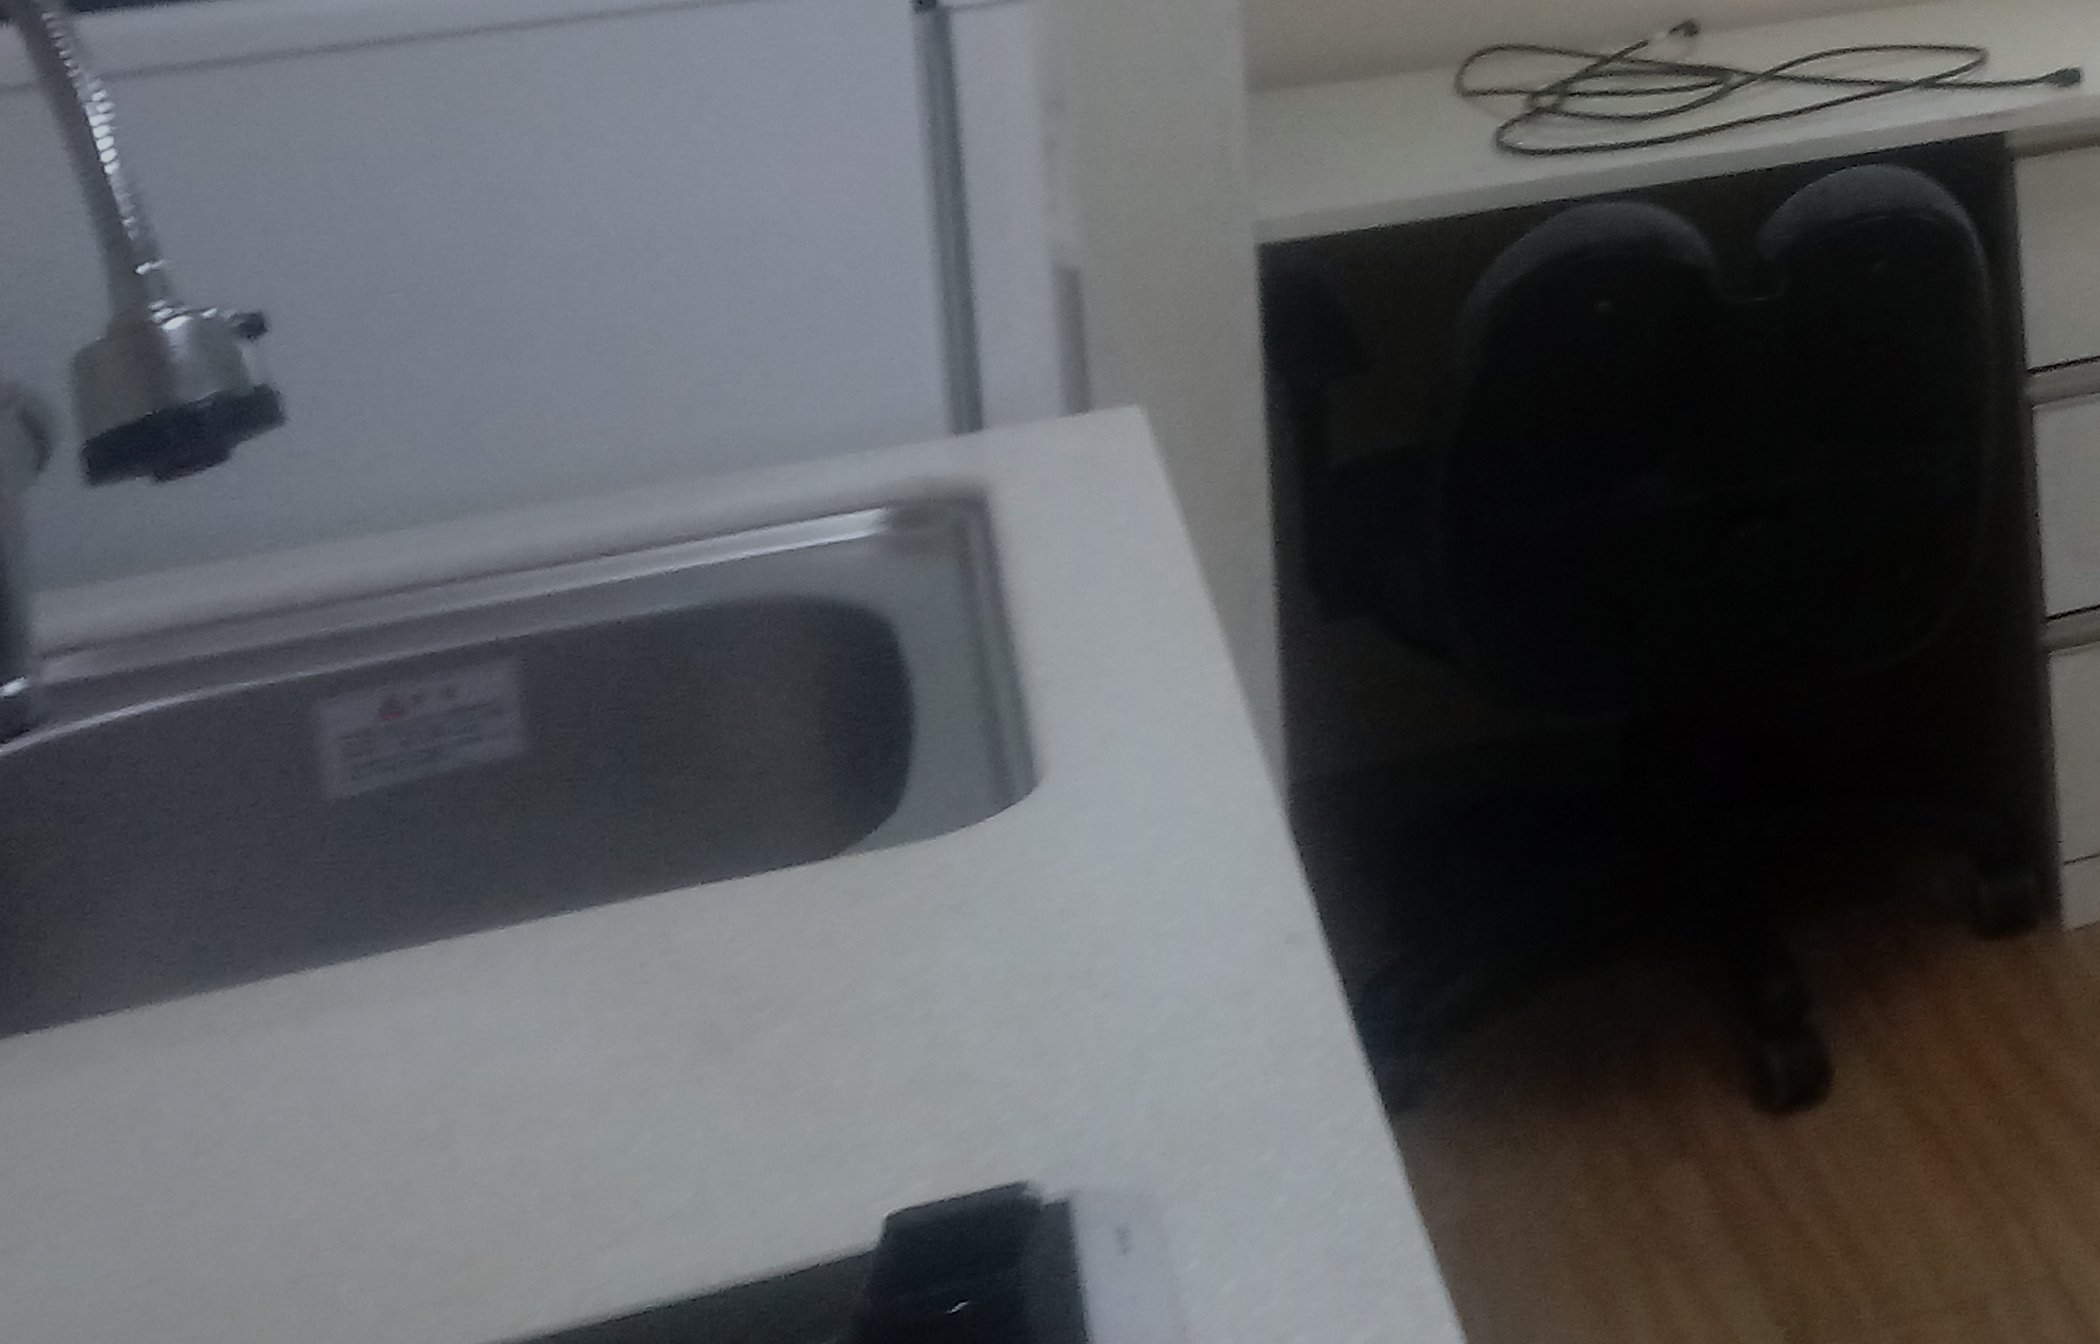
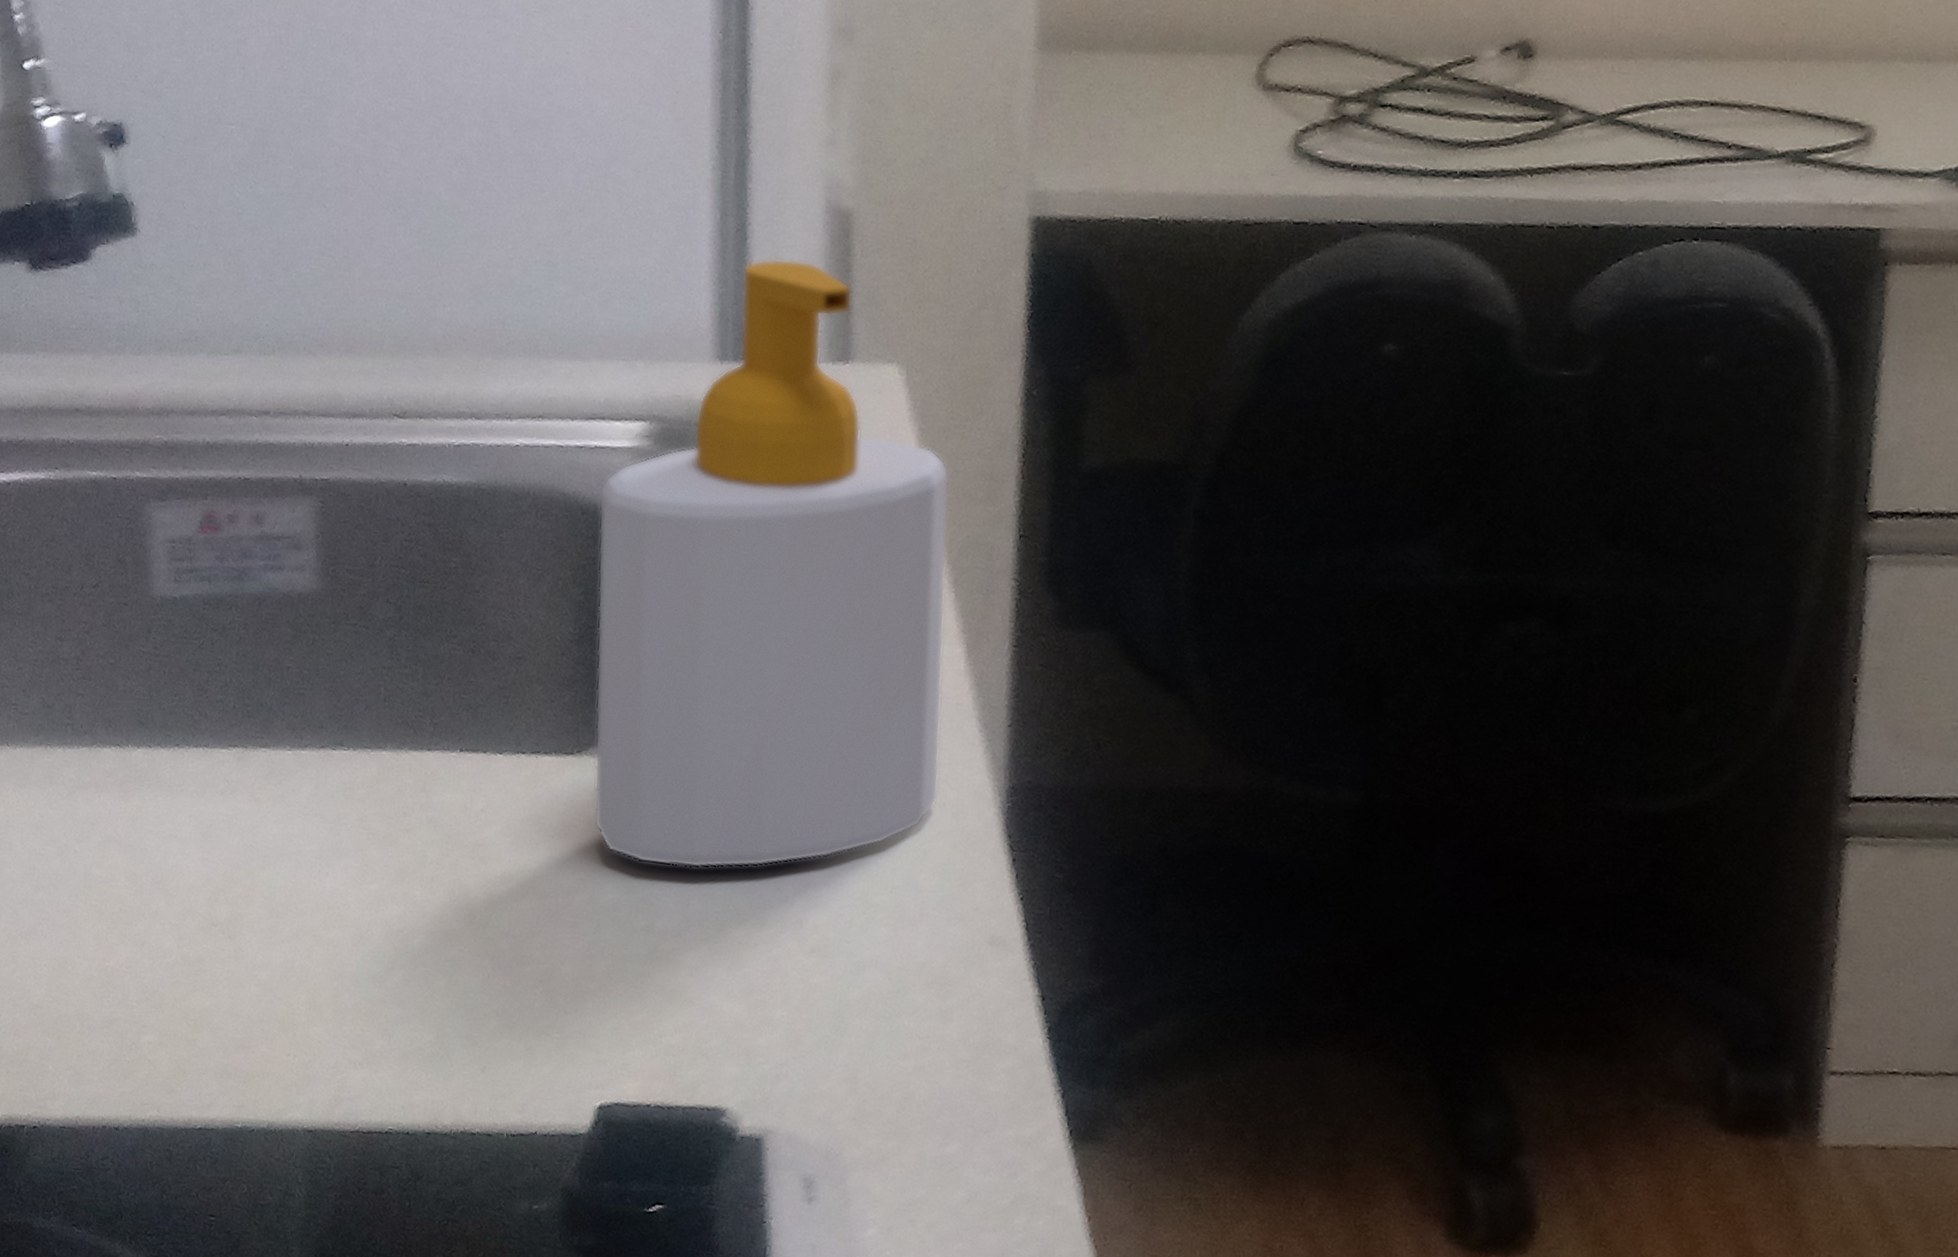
soap bottle: none [838,323,1219,952] -> present [594,258,950,869]

